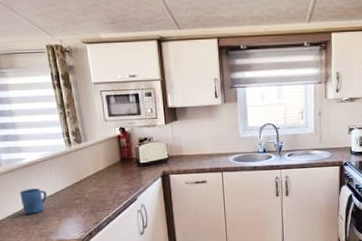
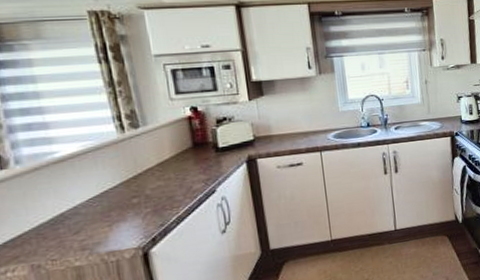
mug: present [19,188,48,214] -> none [50,188,92,223]

